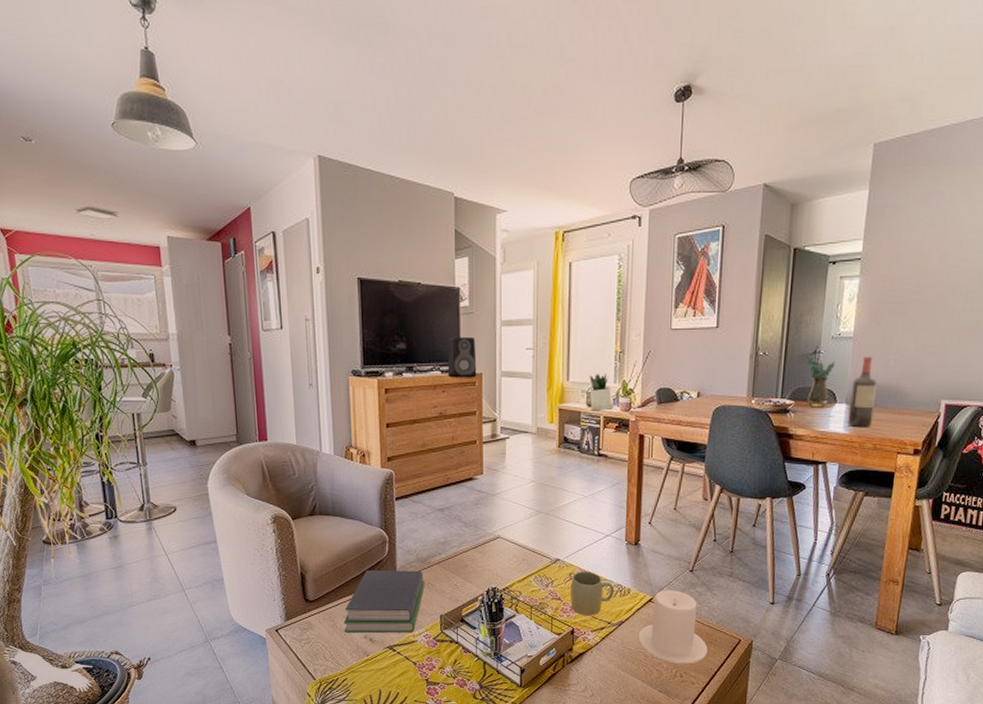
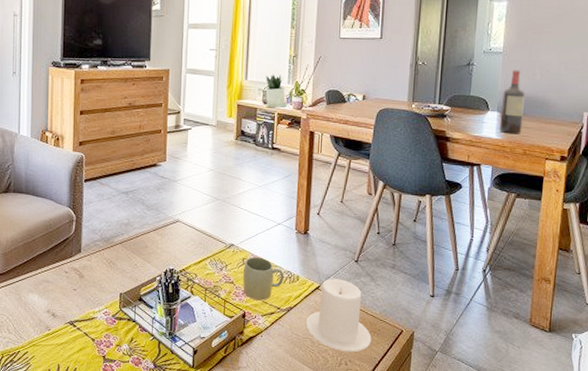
book: present [343,570,425,632] -> none [28,247,107,309]
speaker: present [448,336,477,378] -> none [139,36,165,74]
vase: present [806,357,835,408] -> none [461,68,487,114]

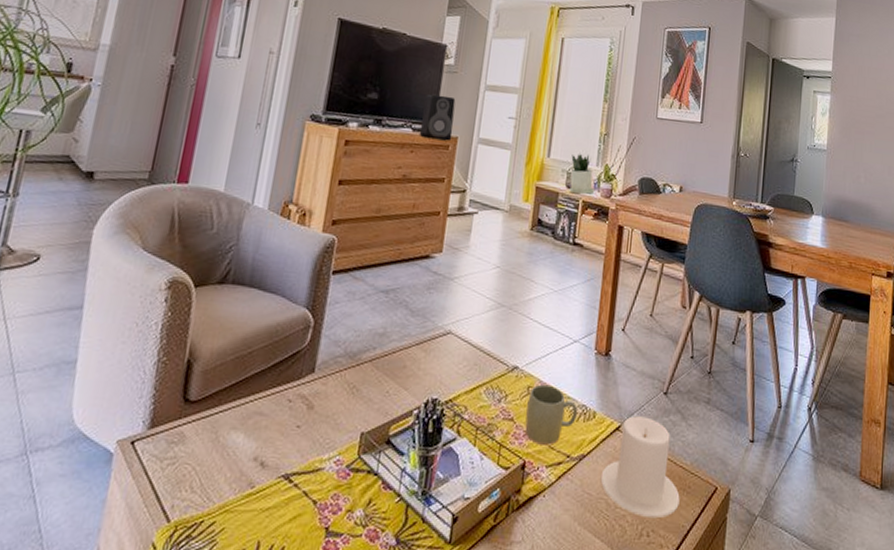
speaker: none [139,36,165,74] -> present [420,94,456,142]
wine bottle: present [499,70,526,134] -> none [824,170,851,244]

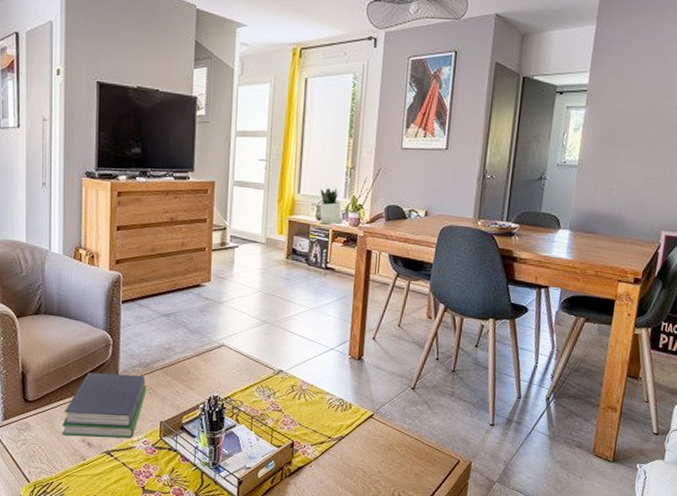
book: none [227,364,350,455] -> present [62,373,147,438]
speaker: present [420,94,456,142] -> none [181,144,210,186]
mug: present [524,384,578,445] -> none [291,383,336,430]
candle: present [600,416,680,518] -> none [357,406,427,482]

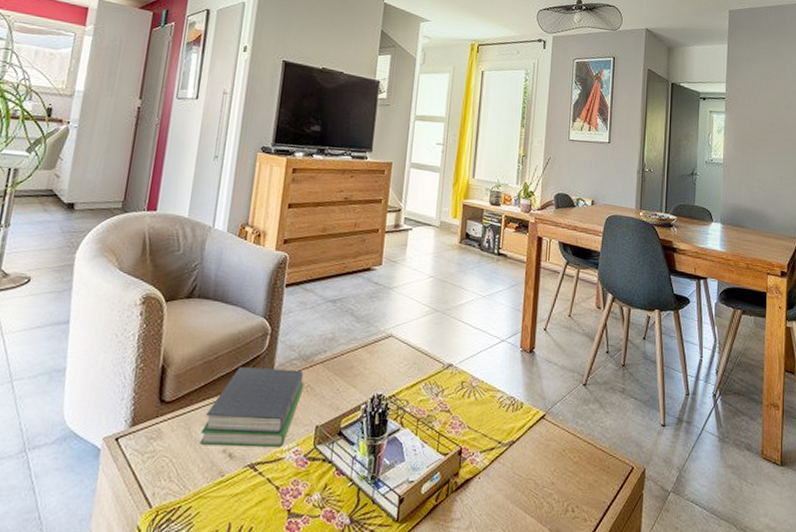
planter: present [318,187,344,225] -> none [492,174,516,211]

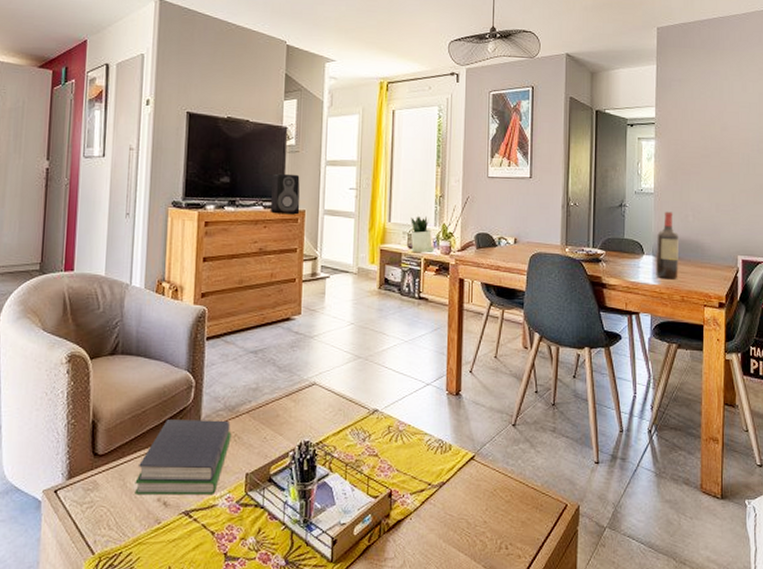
speaker: none [359,125,389,167] -> present [271,173,300,215]
planter: none [492,174,516,211] -> present [410,216,435,253]
wine bottle: none [723,181,746,248] -> present [656,211,680,280]

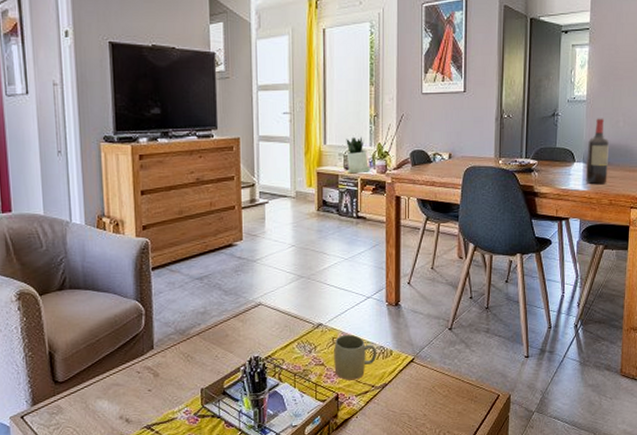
book: present [134,420,232,494] -> none [97,343,184,414]
speaker: present [271,173,300,215] -> none [204,101,234,143]
mug: none [388,423,435,476] -> present [333,334,377,381]

